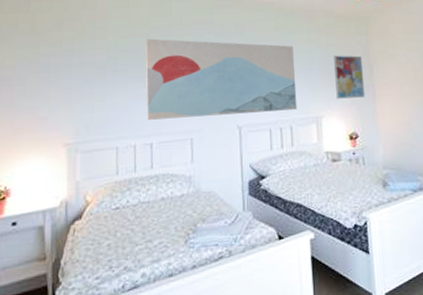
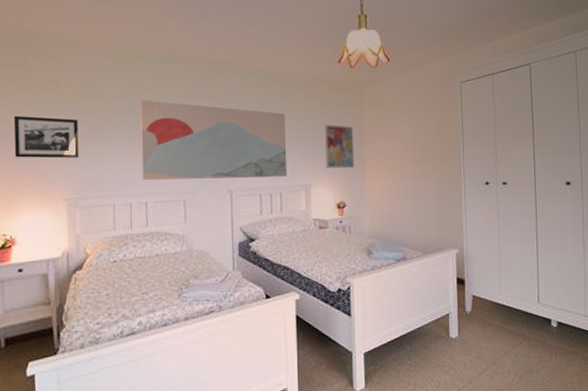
picture frame: none [13,59,82,104] -> present [13,115,80,159]

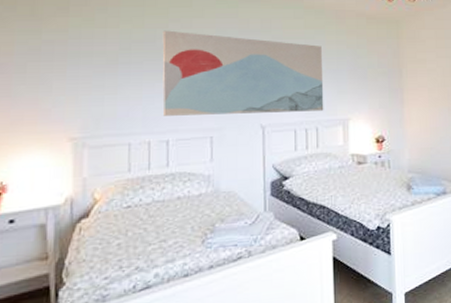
picture frame: present [13,115,80,159] -> none [10,45,91,93]
wall art: present [324,125,355,169] -> none [362,58,394,102]

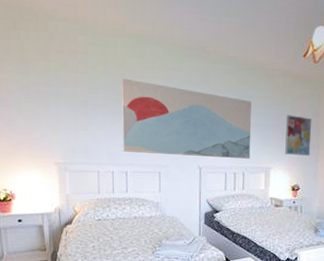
wall art: none [362,58,394,102] -> present [285,115,312,157]

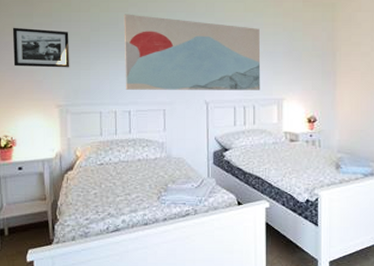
picture frame: none [8,84,68,128] -> present [12,27,70,68]
wall art: present [285,115,312,157] -> none [297,40,327,84]

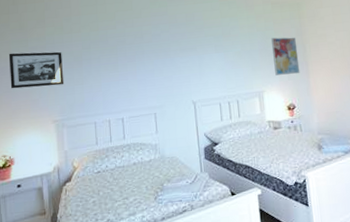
wall art: present [124,14,261,90] -> none [112,30,242,99]
wall art: none [297,40,327,84] -> present [270,37,300,76]

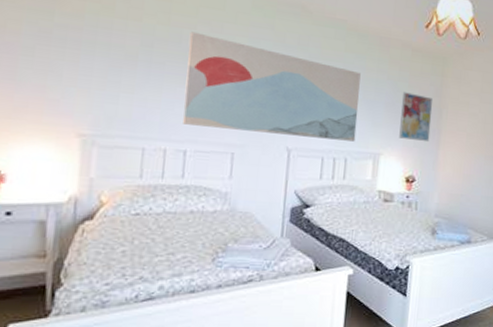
picture frame: present [8,51,64,89] -> none [15,24,108,88]
wall art: none [112,30,242,99] -> present [183,31,361,142]

